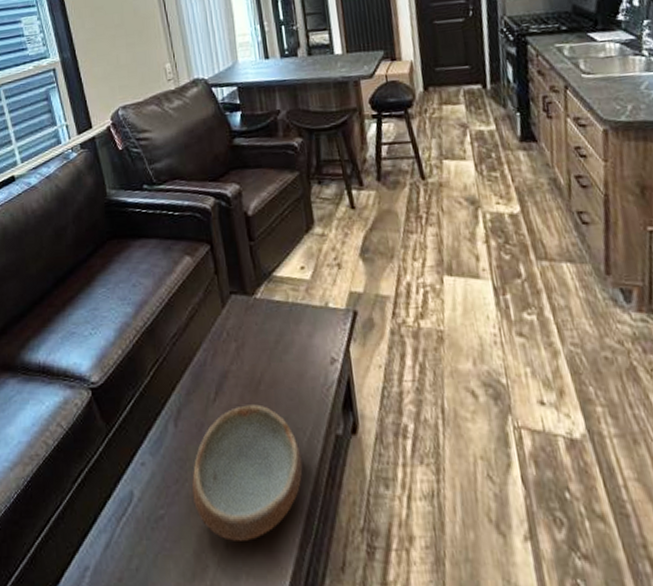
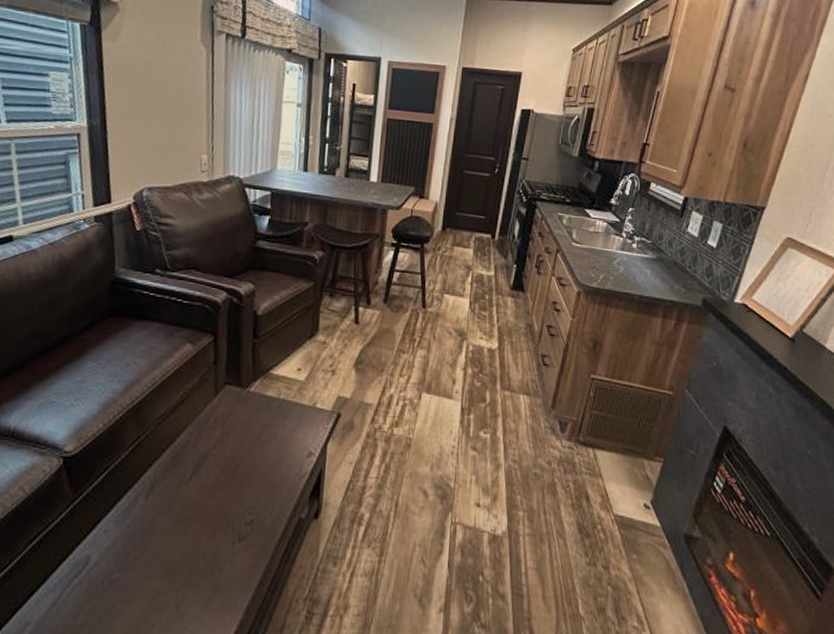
bowl: present [191,404,303,541] -> none [150,486,264,604]

